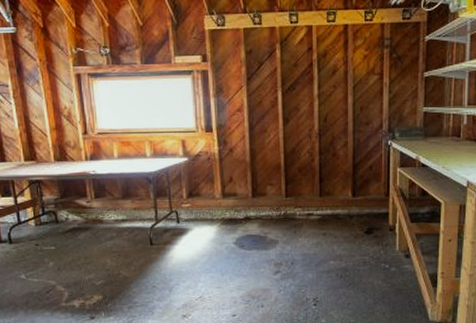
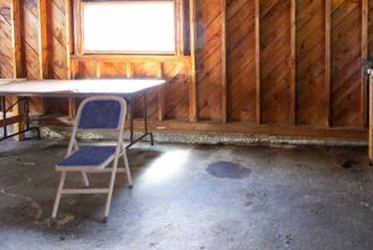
folding chair: none [77,175,162,304] -> present [50,95,134,223]

